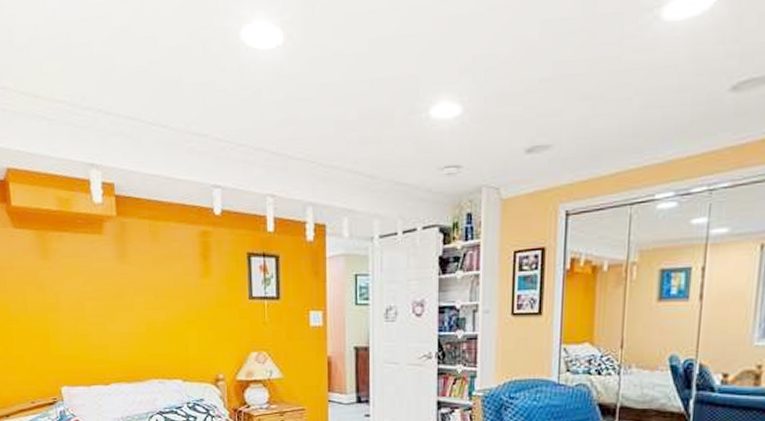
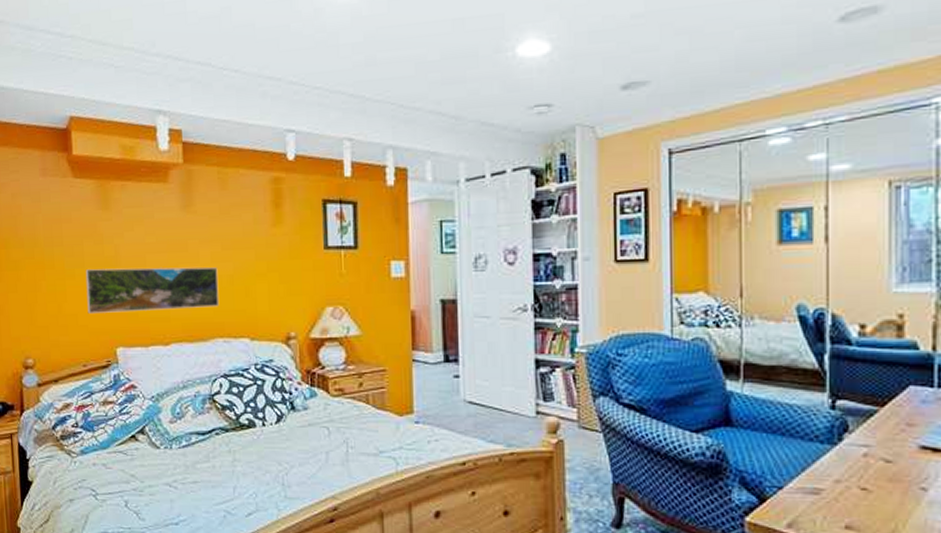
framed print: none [29,314,154,355] -> present [85,267,219,313]

